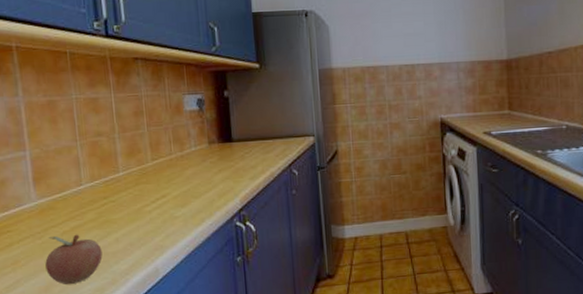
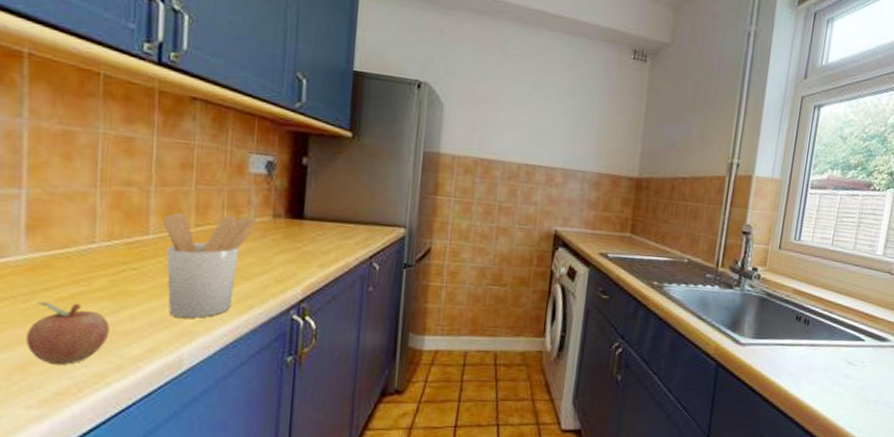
utensil holder: none [127,146,197,236] -> present [162,212,256,318]

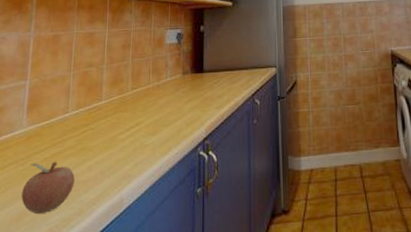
utensil holder: present [162,212,256,318] -> none [111,77,171,164]

